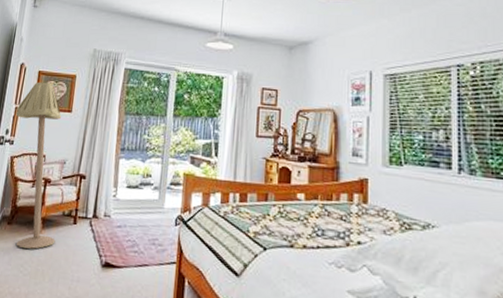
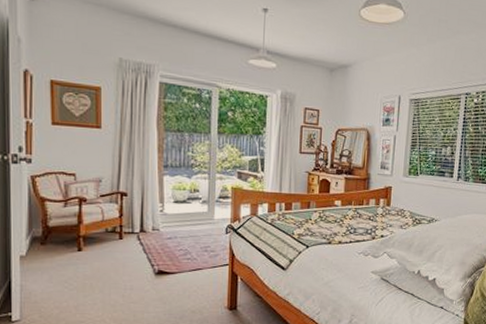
floor lamp: present [15,81,62,249] -> none [28,93,101,267]

